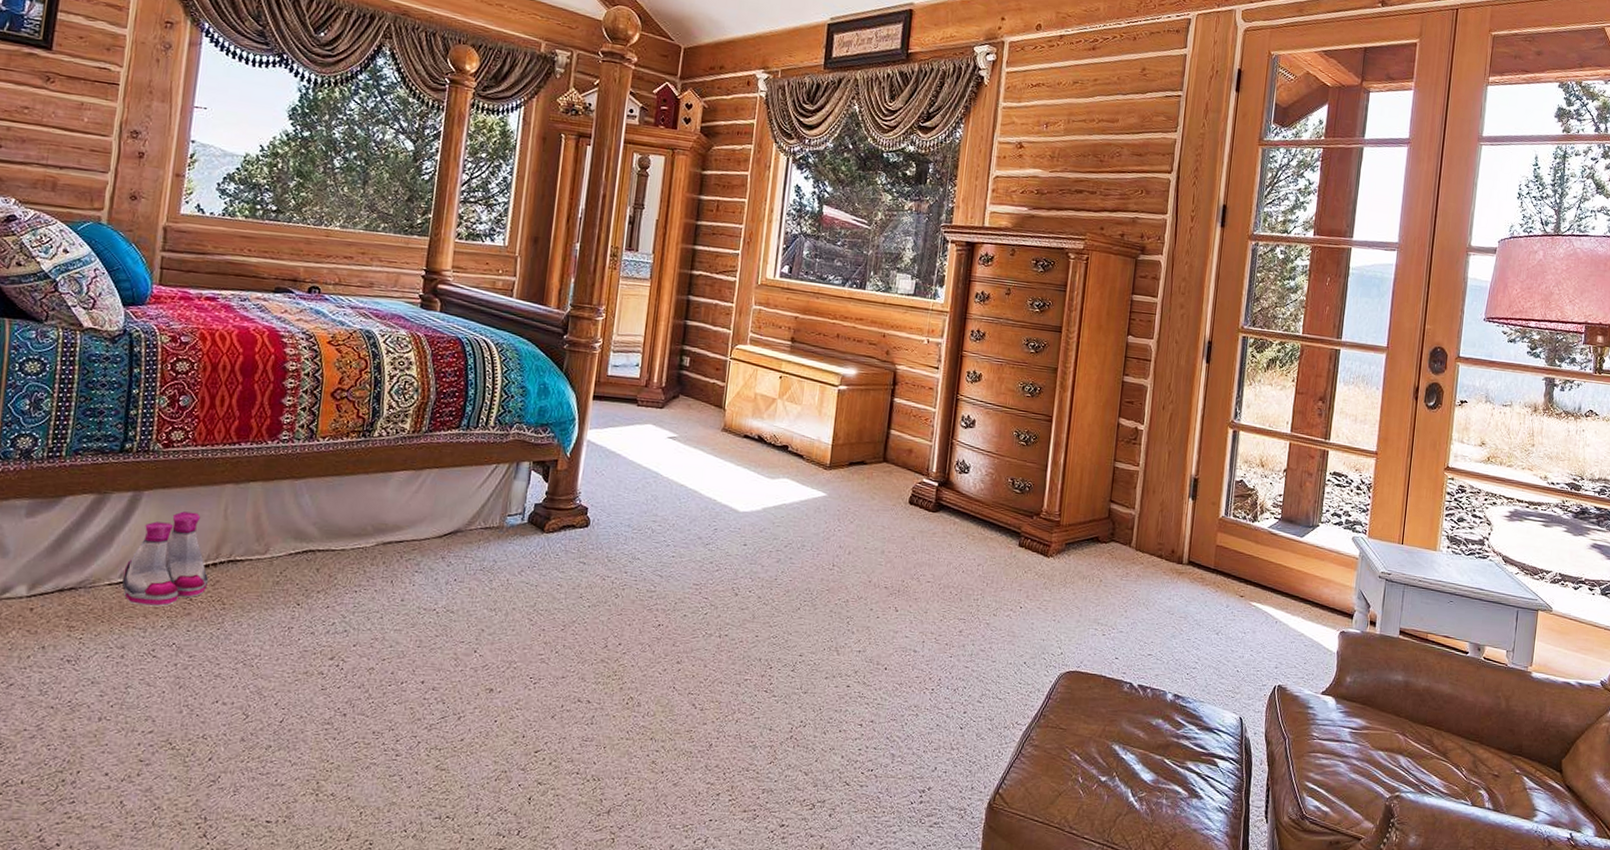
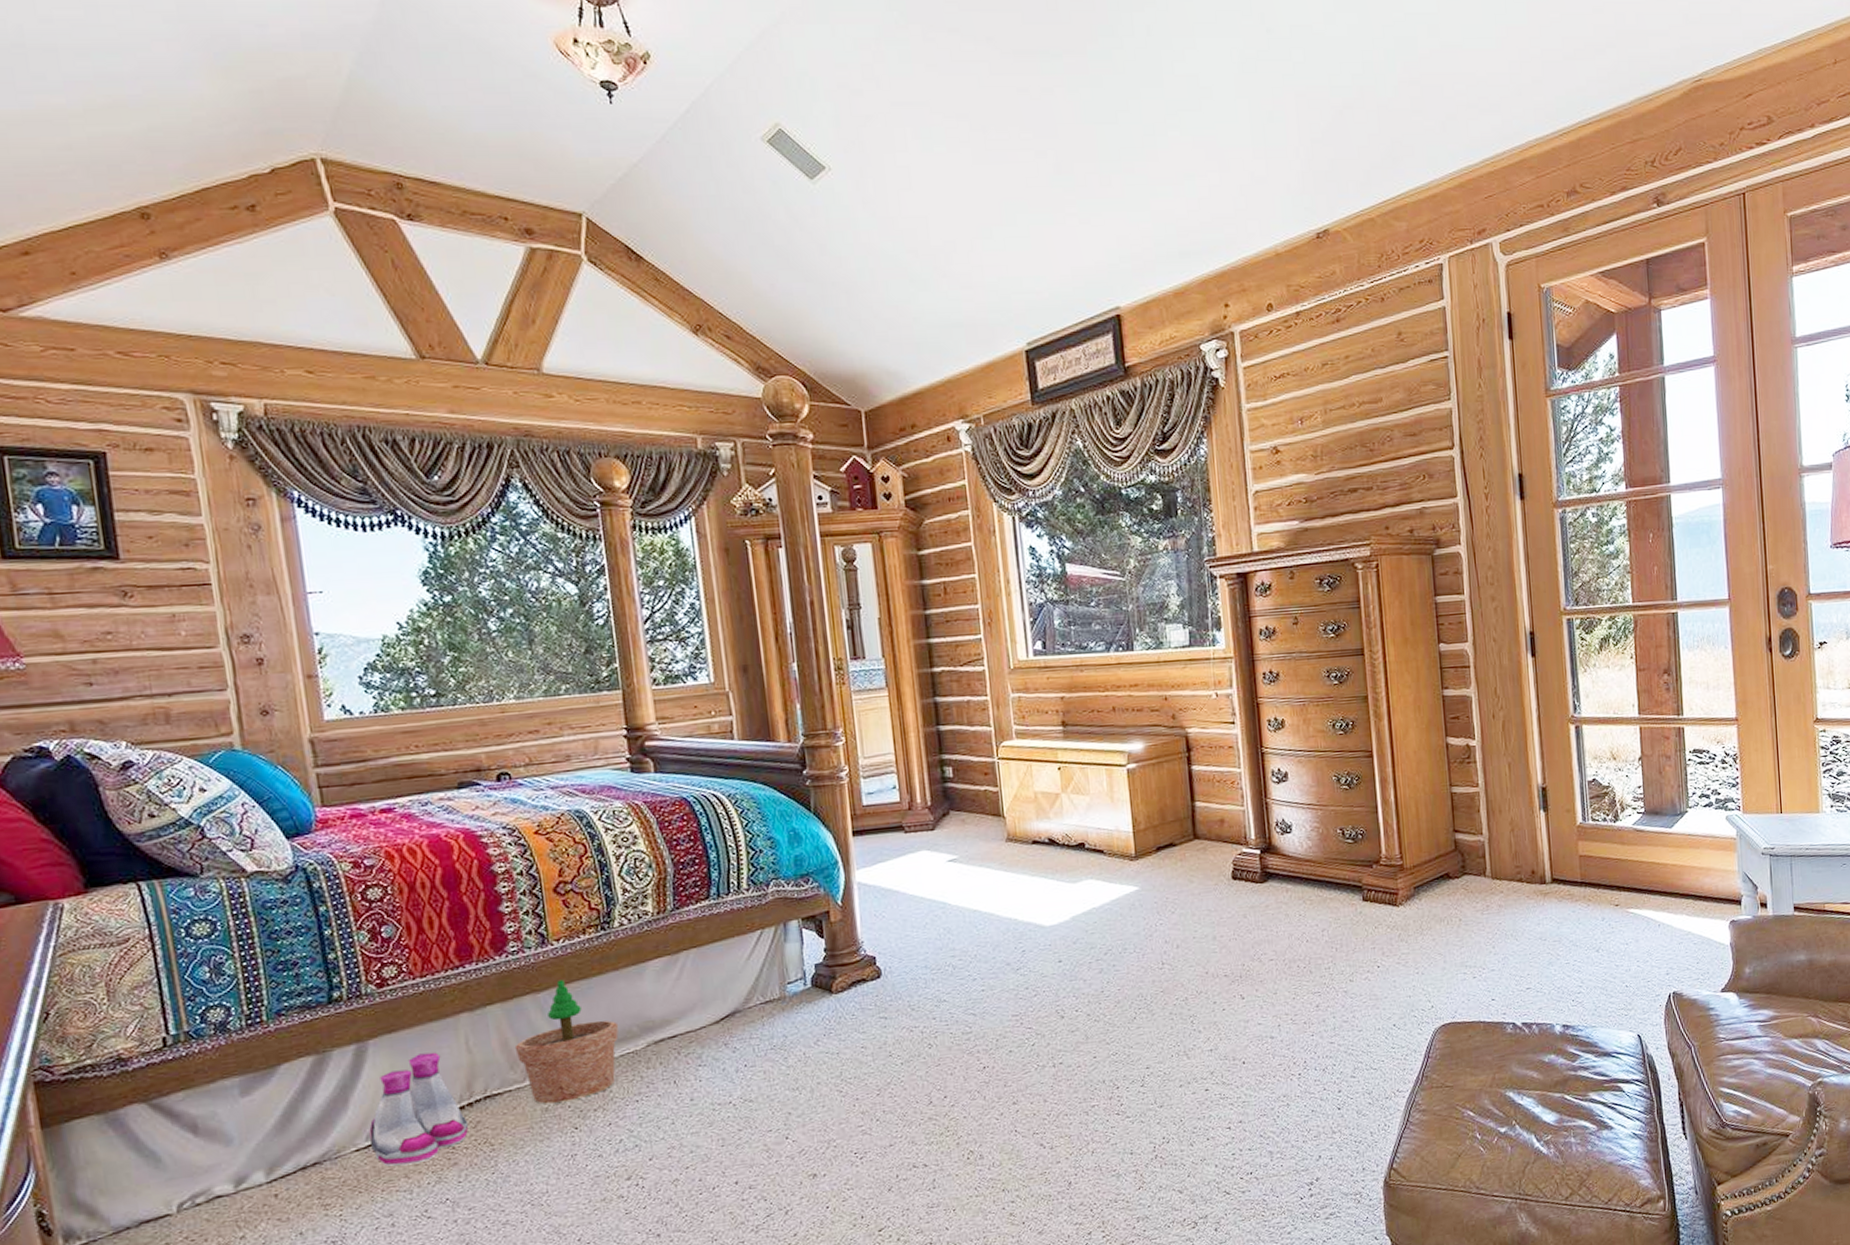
decorative plant: none [264,472,357,580] -> present [514,979,619,1104]

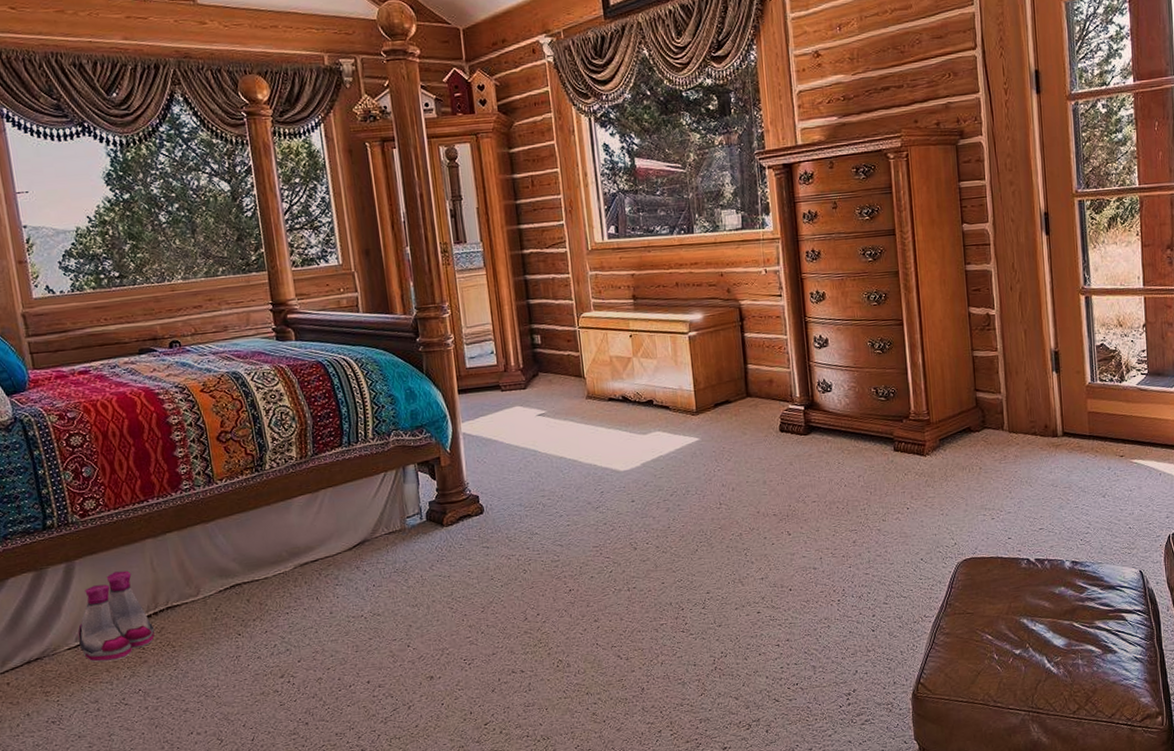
decorative plant: present [514,979,619,1104] -> none [189,512,272,614]

